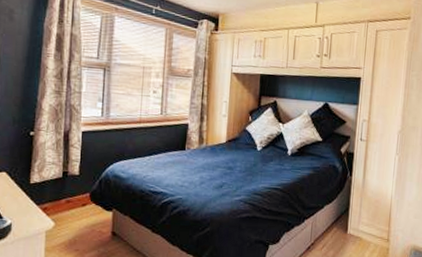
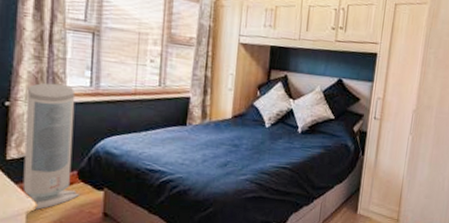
air purifier: none [43,114,91,230] -> present [23,82,79,211]

